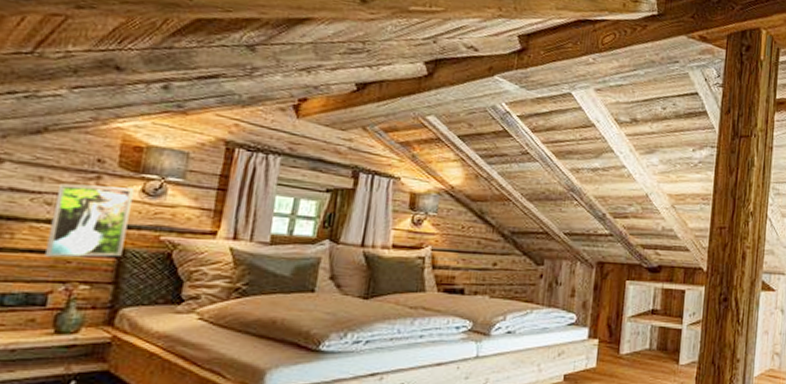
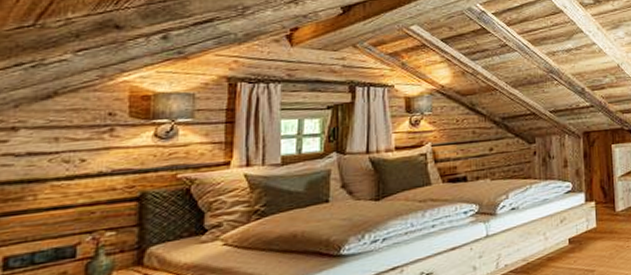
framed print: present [45,183,133,258] -> none [69,135,146,212]

